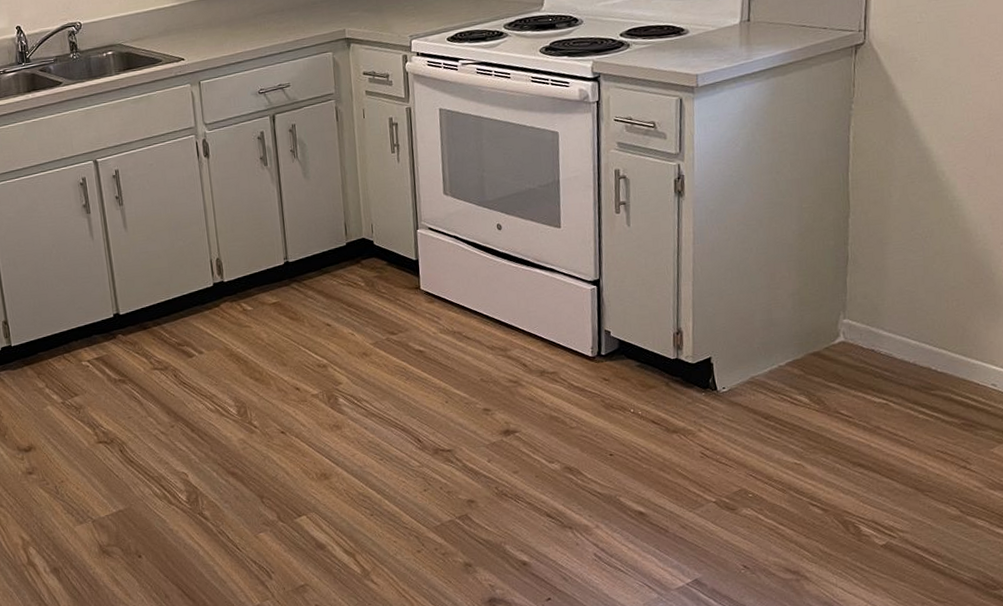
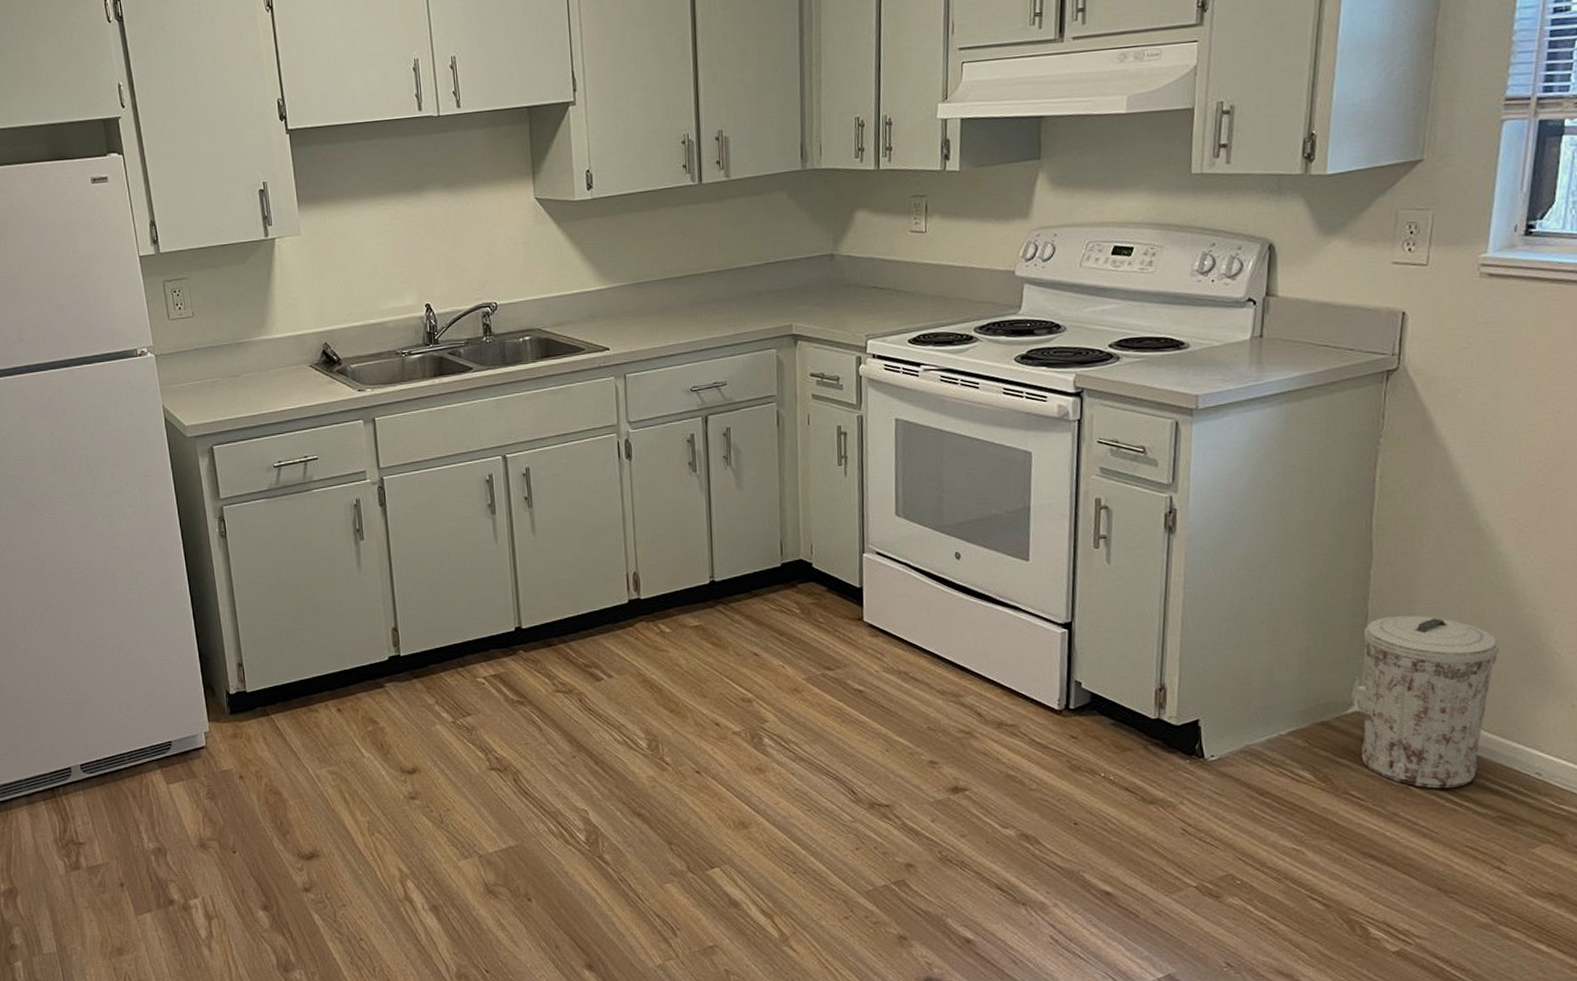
trash can: none [845,255,957,404] -> present [1361,615,1499,789]

